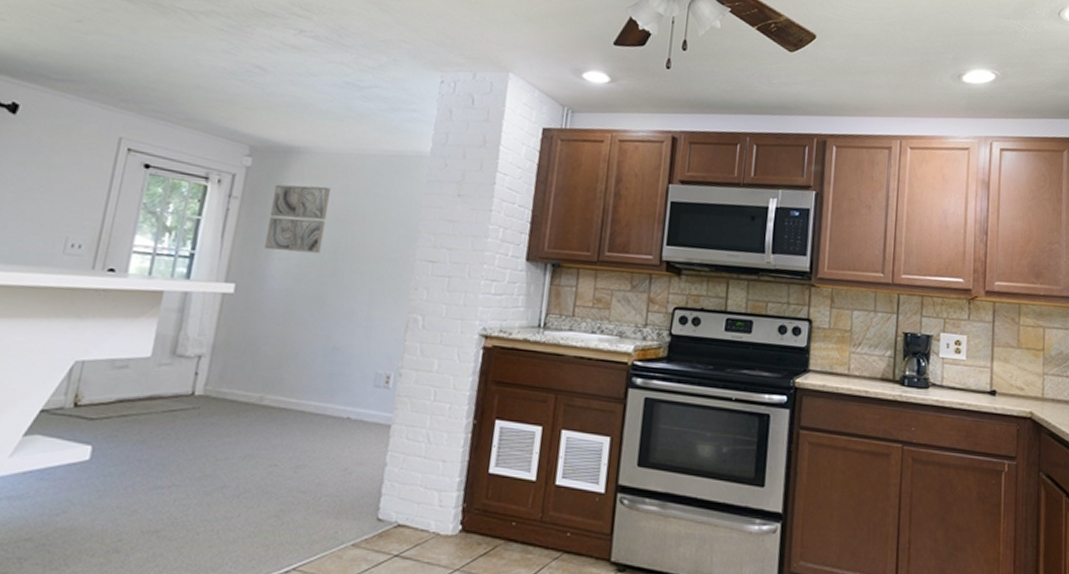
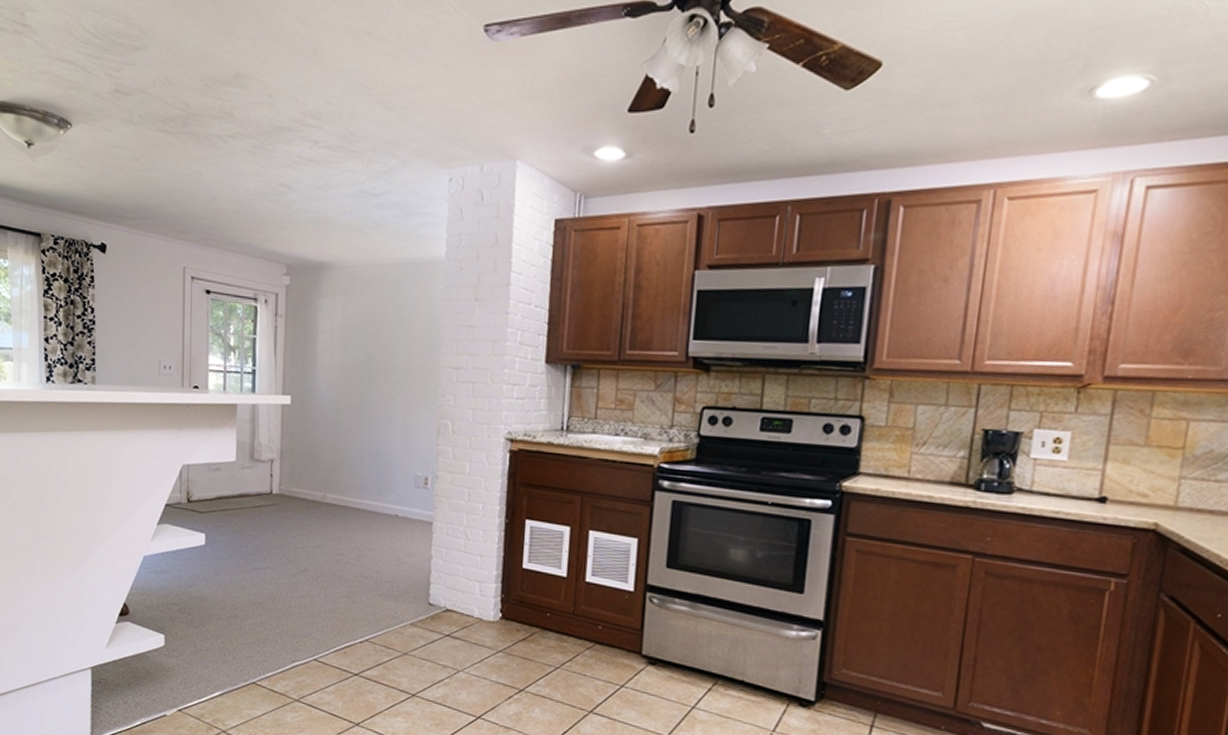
wall art: present [265,184,331,254] -> none [310,299,360,365]

